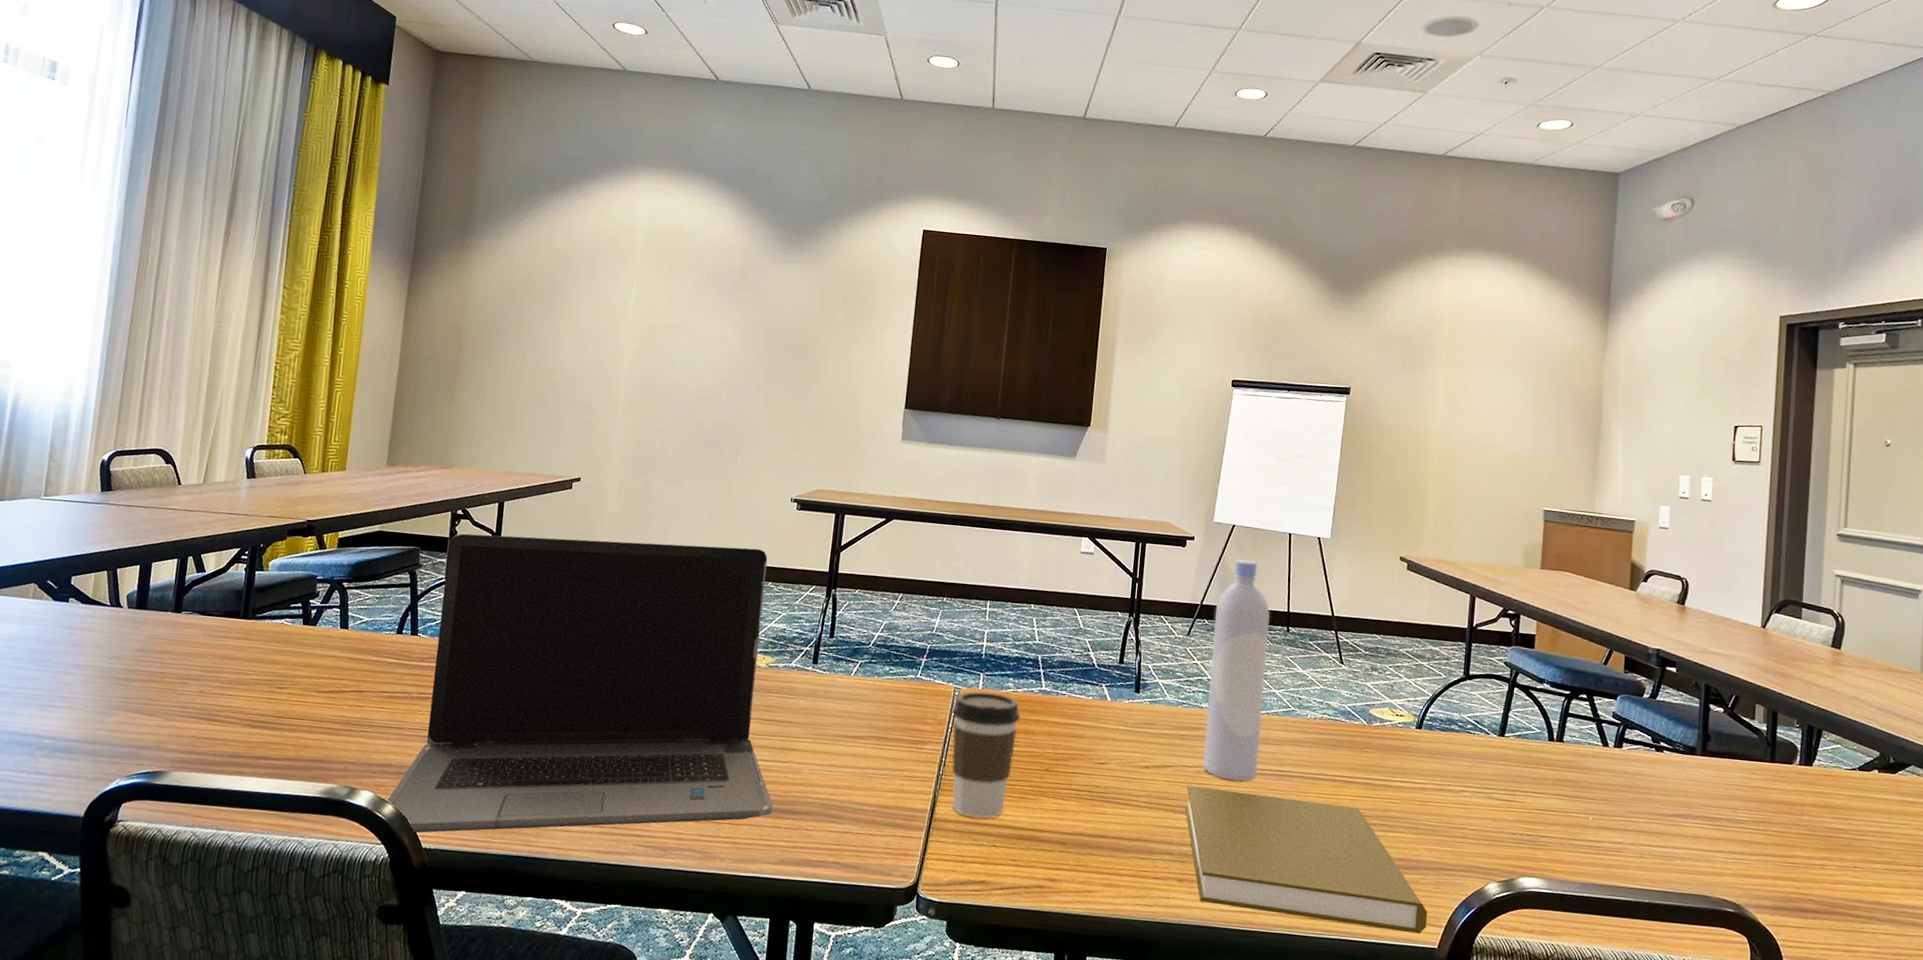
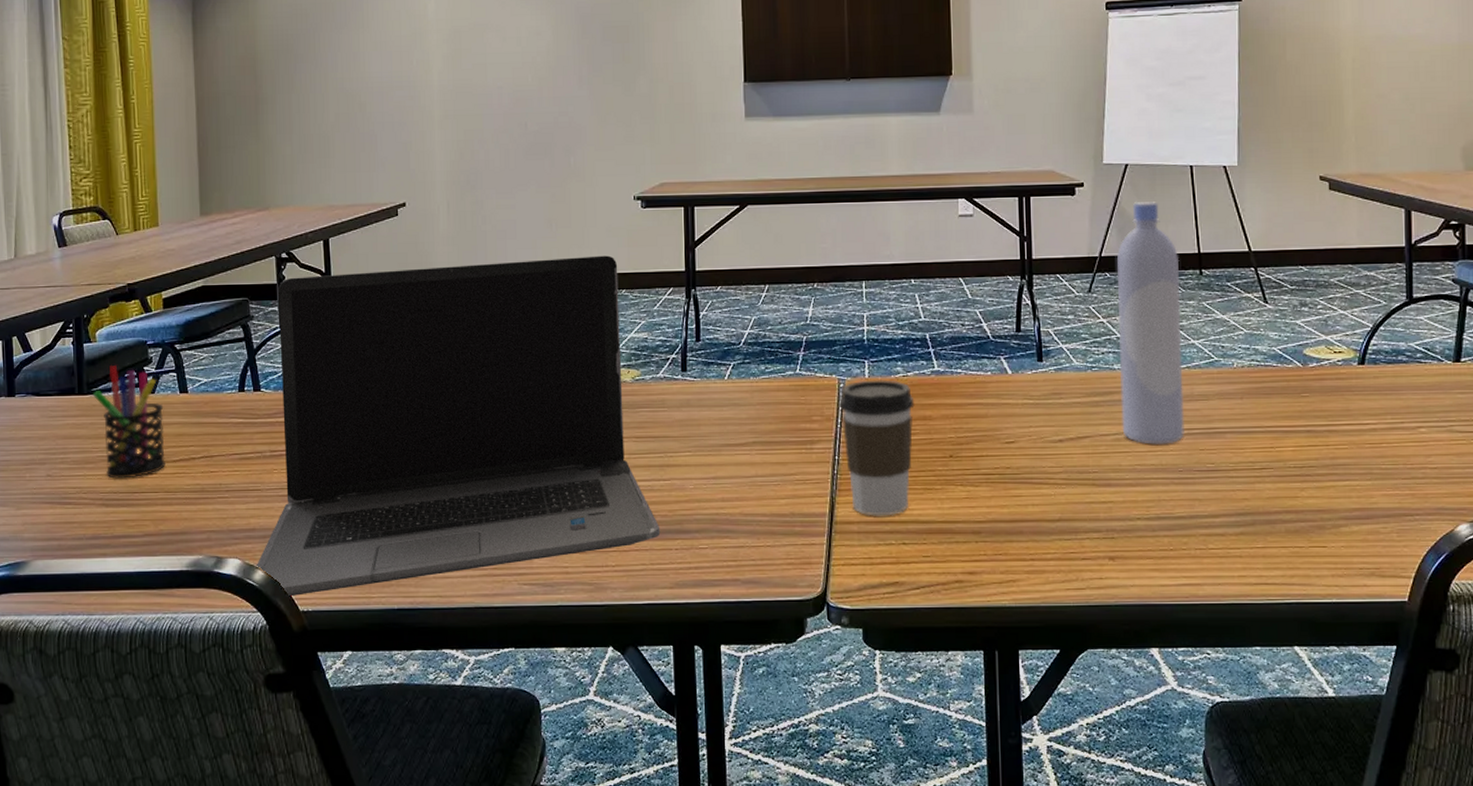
pen holder: none [256,594,323,703] -> present [92,364,165,479]
book: present [1185,785,1428,934] -> none [1107,455,1393,588]

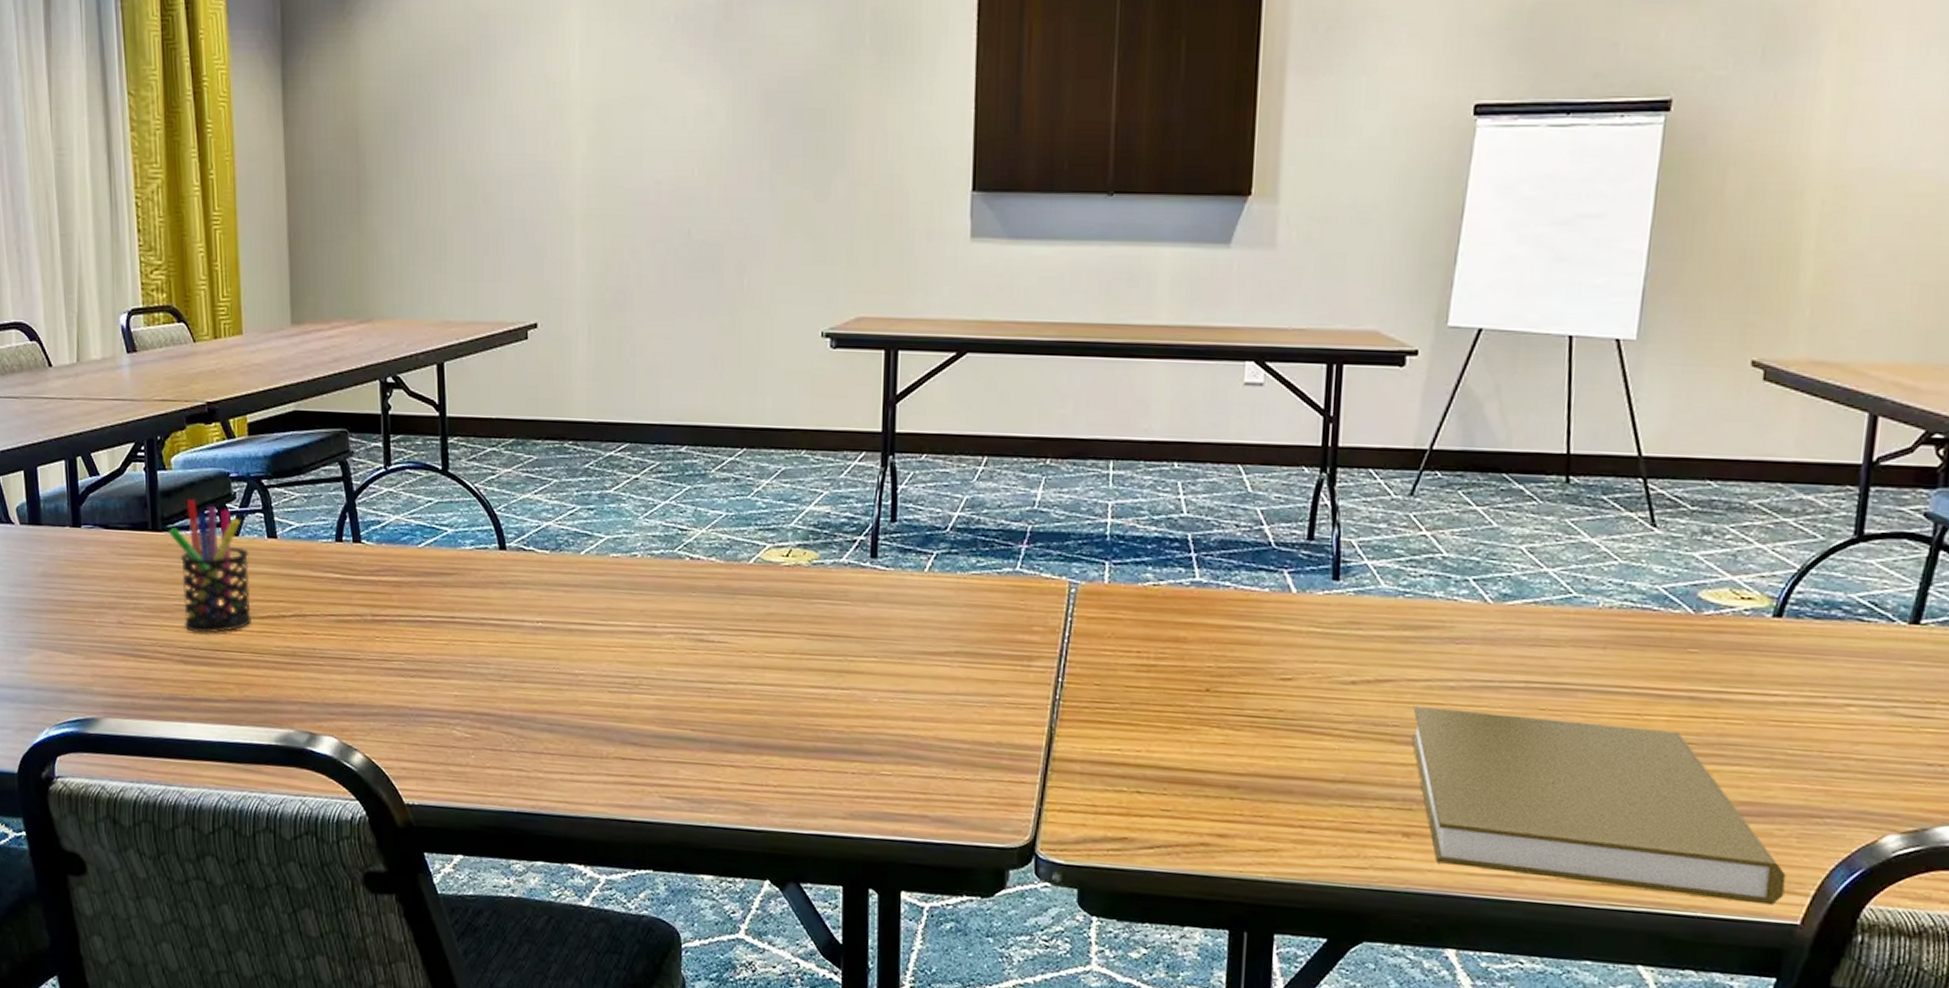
laptop computer: present [256,255,661,597] -> none [354,405,835,786]
coffee cup: present [838,380,915,516] -> none [1067,586,1166,757]
book: none [1107,455,1393,588] -> present [1412,706,1786,905]
bottle: present [1116,201,1184,445] -> none [1437,379,1540,699]

